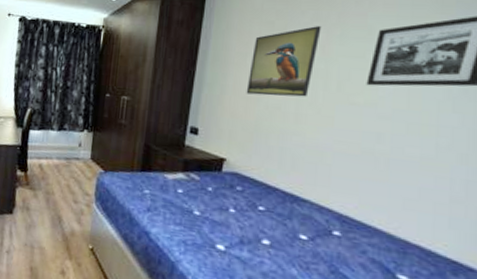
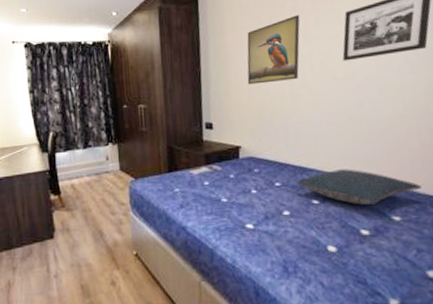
pillow: none [284,205,444,256] -> present [296,169,422,205]

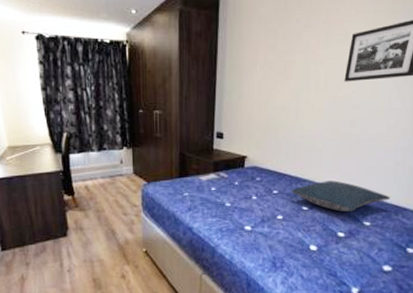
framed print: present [247,15,300,85] -> none [258,33,312,98]

